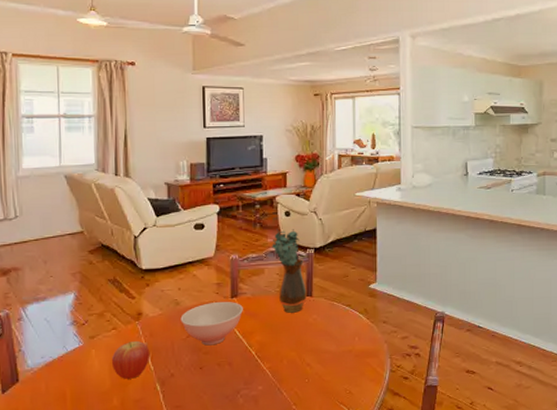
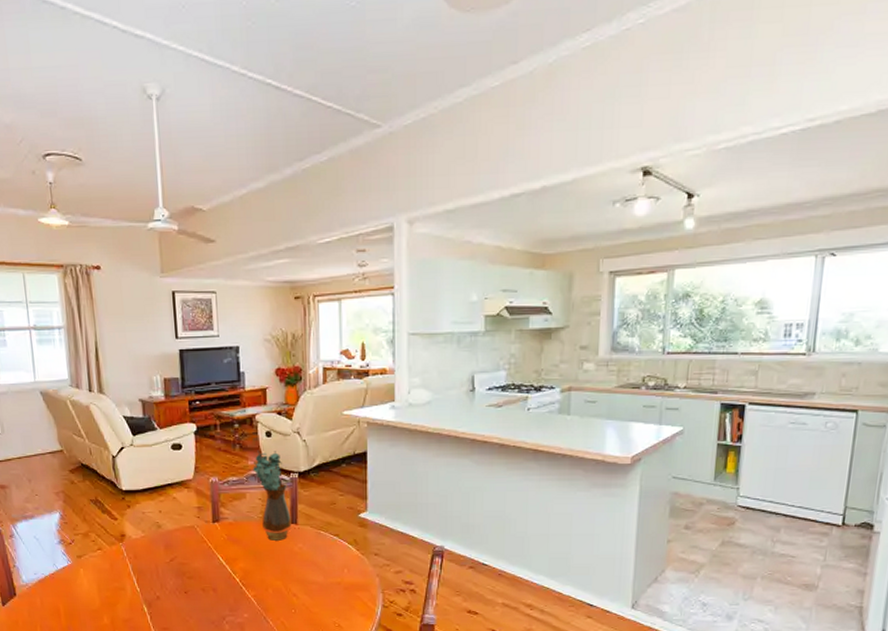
fruit: present [111,341,150,379] -> none [99,563,136,599]
bowl: present [180,301,243,346] -> none [163,525,225,570]

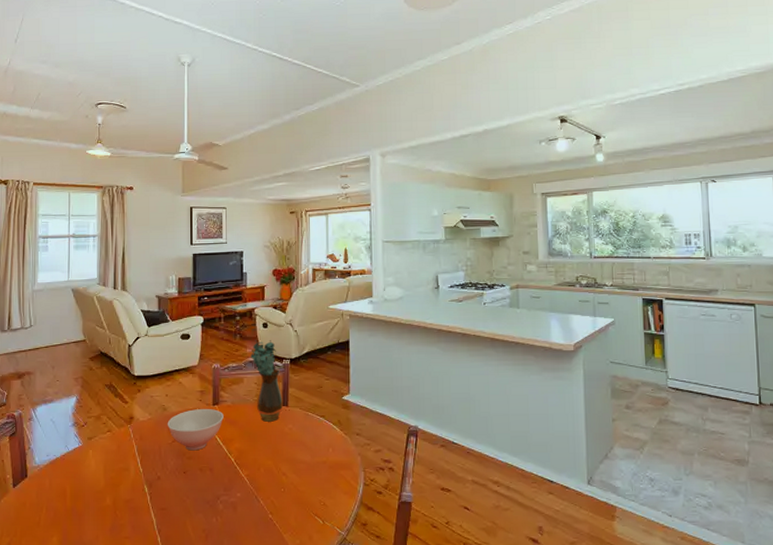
bowl: none [163,525,225,570] -> present [167,408,224,451]

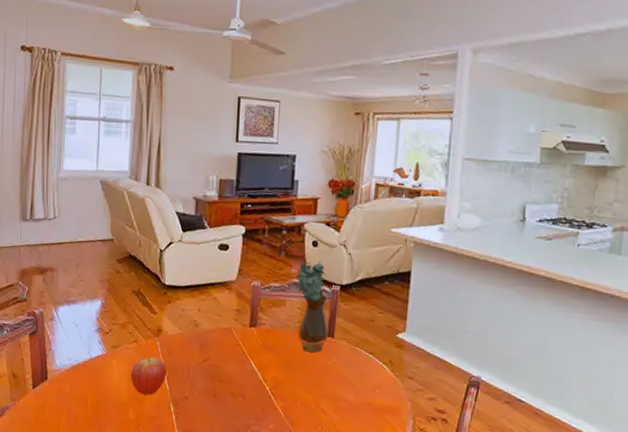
fruit: none [106,444,140,480] -> present [130,357,167,395]
bowl: present [167,408,224,451] -> none [198,328,261,374]

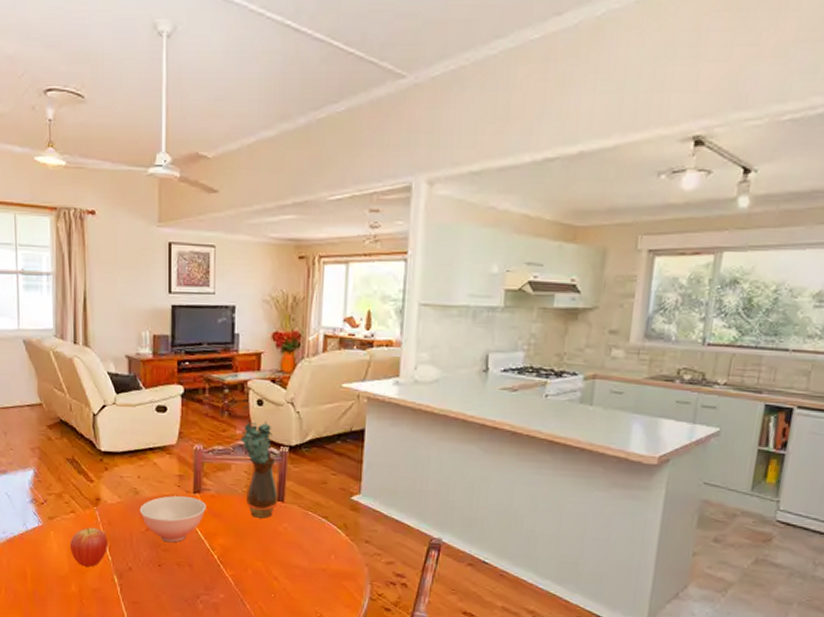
bowl: none [198,328,261,374] -> present [139,495,206,543]

